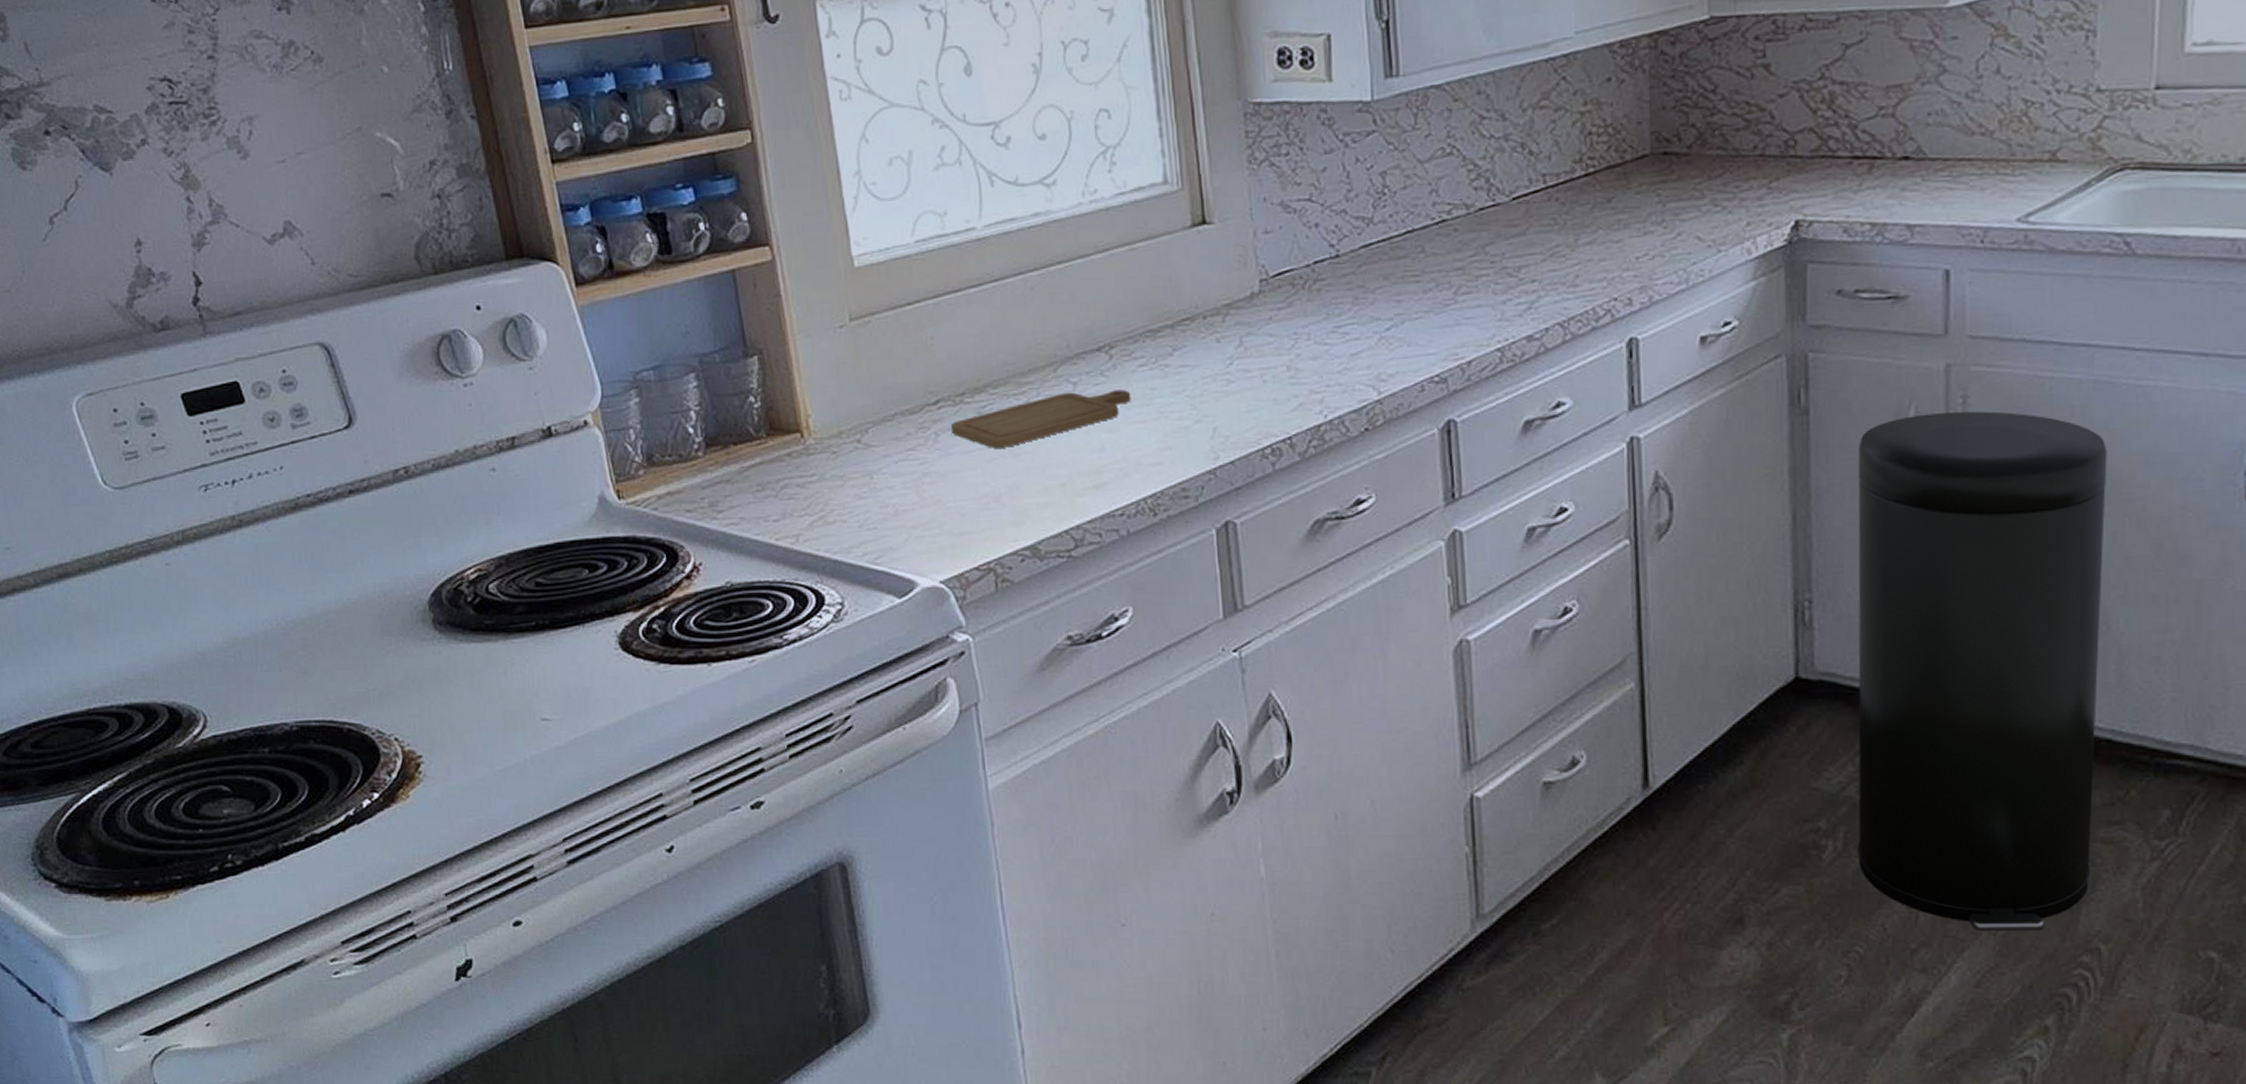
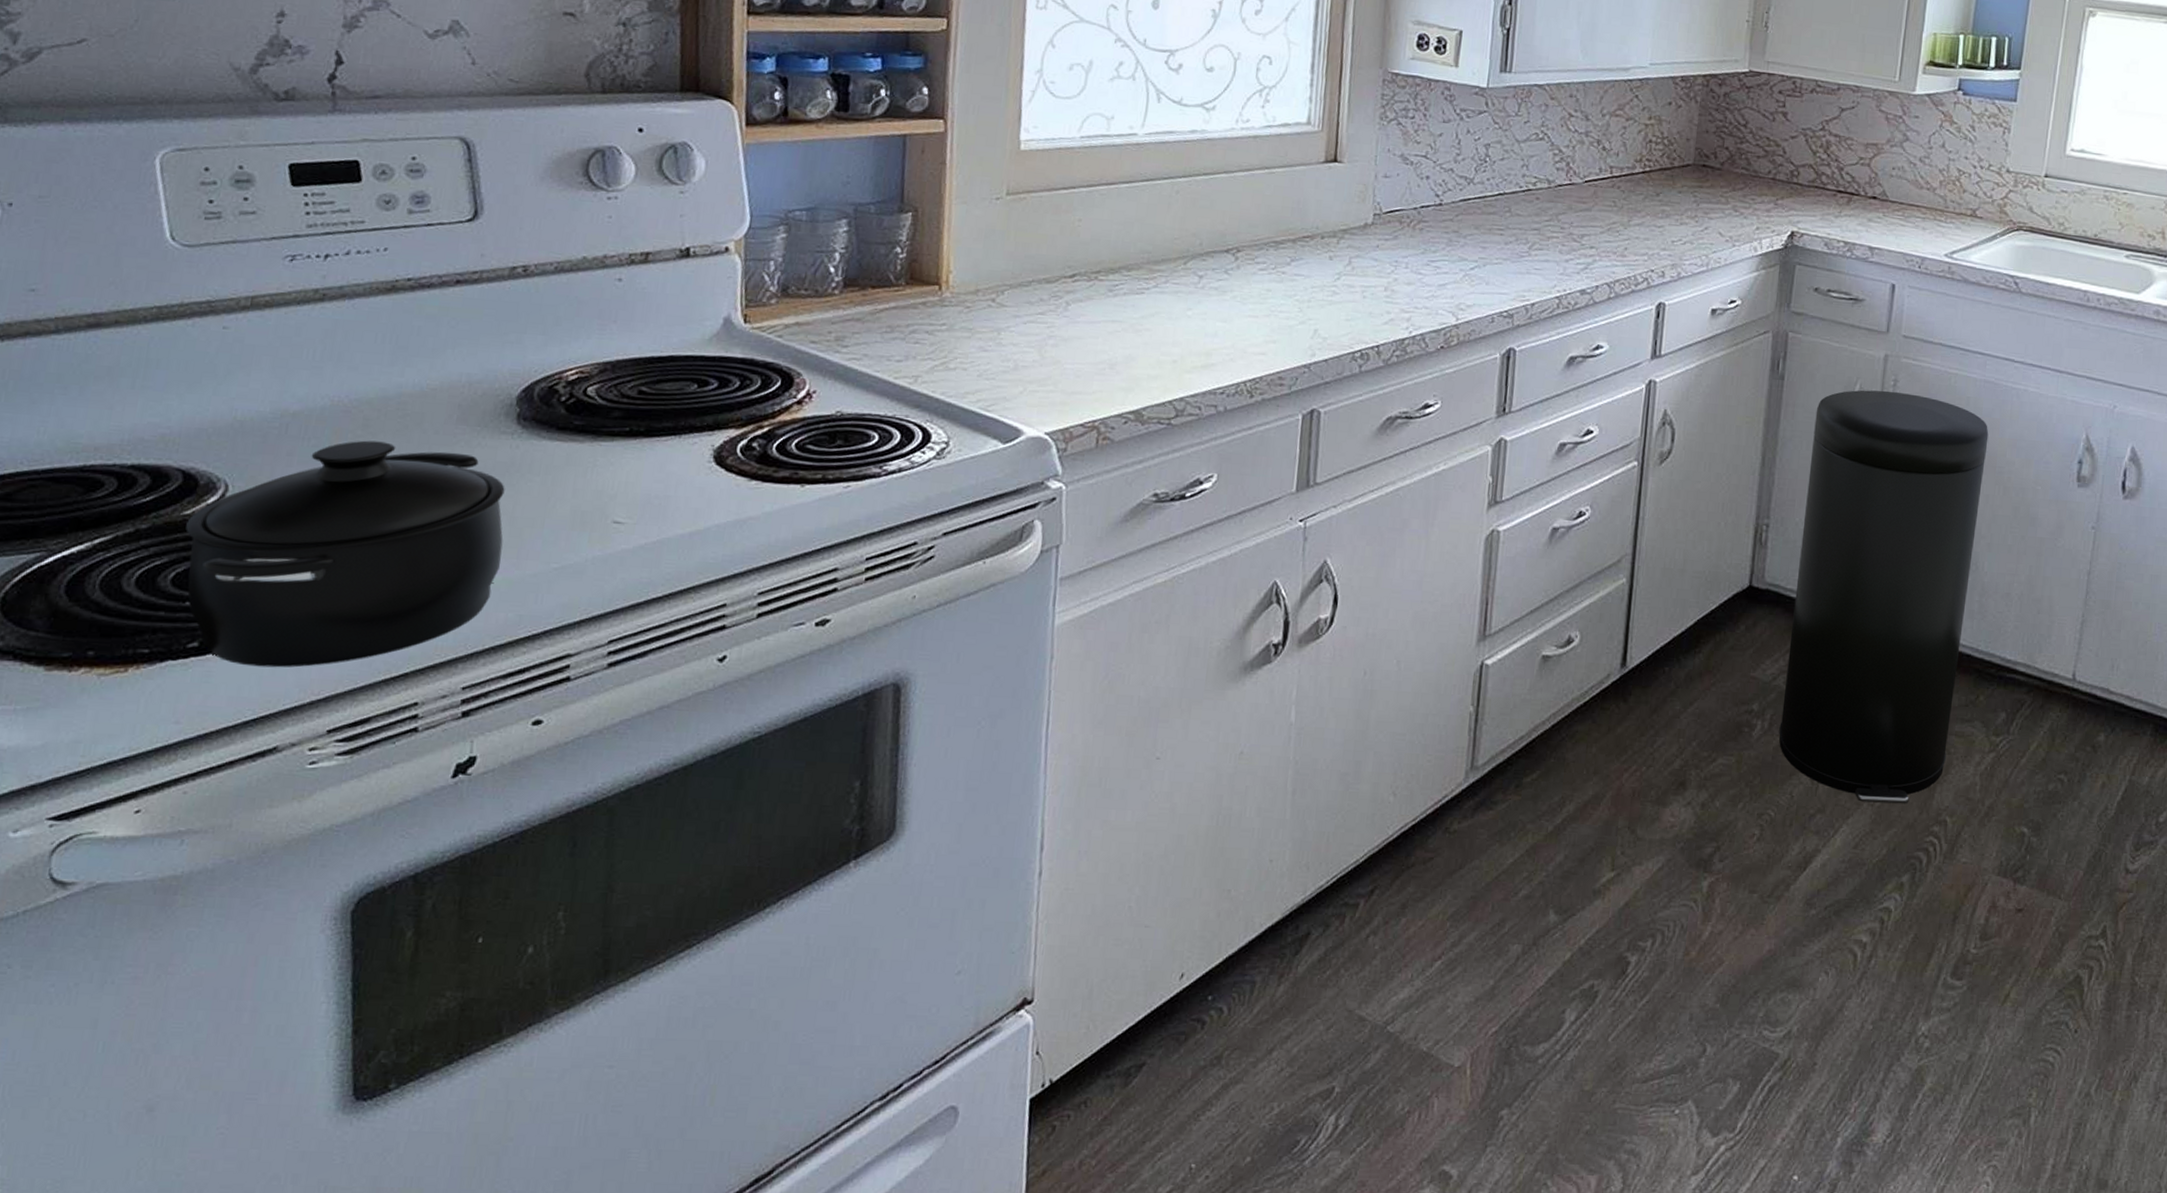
saucepan: none [181,660,451,886] -> present [185,440,505,668]
chopping board: present [950,390,1131,448] -> none [1081,283,1249,323]

